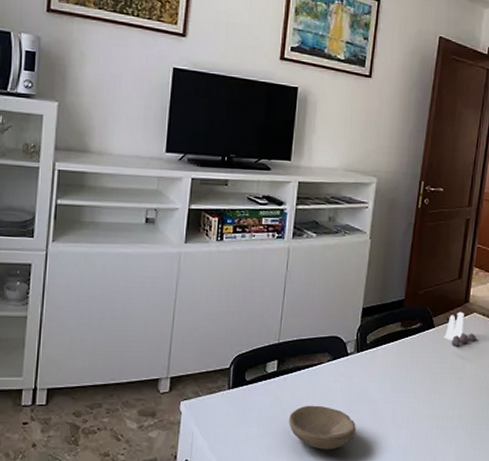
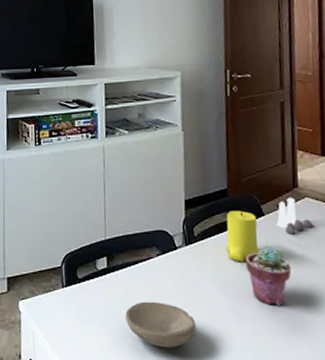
candle: none [395,321,427,371] -> present [226,210,259,262]
potted succulent: none [410,357,451,412] -> present [245,247,292,305]

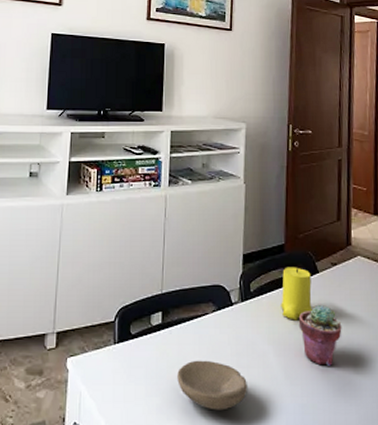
salt and pepper shaker set: present [276,197,314,234] -> none [329,255,365,293]

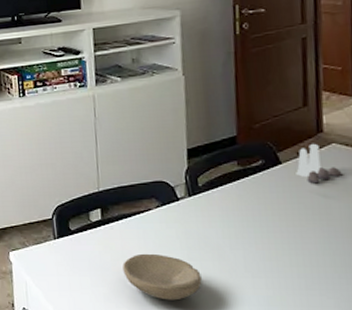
candle: present [281,267,312,321] -> none [236,158,275,214]
potted succulent: present [298,305,342,366] -> none [258,197,314,259]
salt and pepper shaker set: none [329,255,365,293] -> present [296,143,343,184]

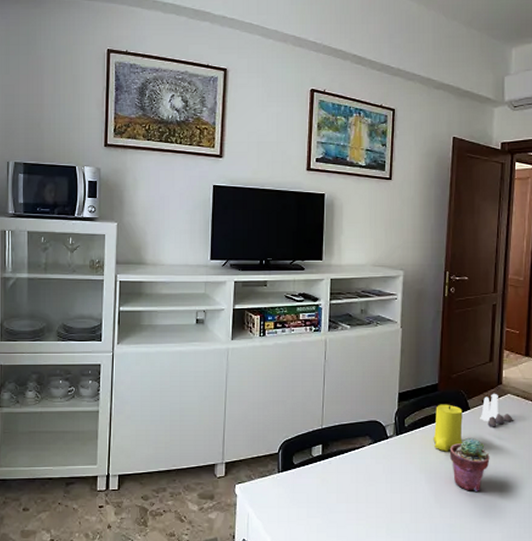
bowl: present [123,253,202,301] -> none [336,486,400,529]
candle: none [236,158,275,214] -> present [433,404,463,452]
potted succulent: none [258,197,314,259] -> present [449,438,490,491]

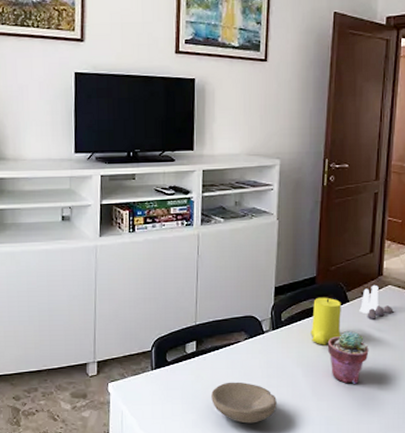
bowl: none [336,486,400,529] -> present [211,381,277,424]

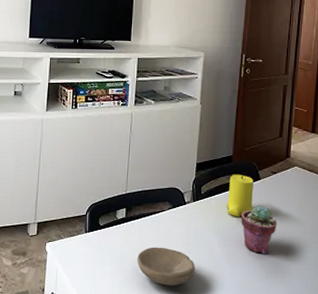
salt and pepper shaker set: present [359,284,394,319] -> none [269,165,299,196]

